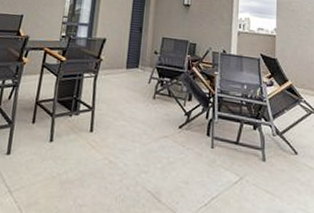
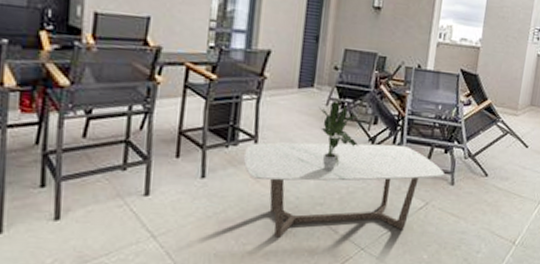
coffee table: none [83,113,255,204] -> present [243,142,445,238]
potted plant: none [142,80,177,142] -> present [318,101,359,172]

